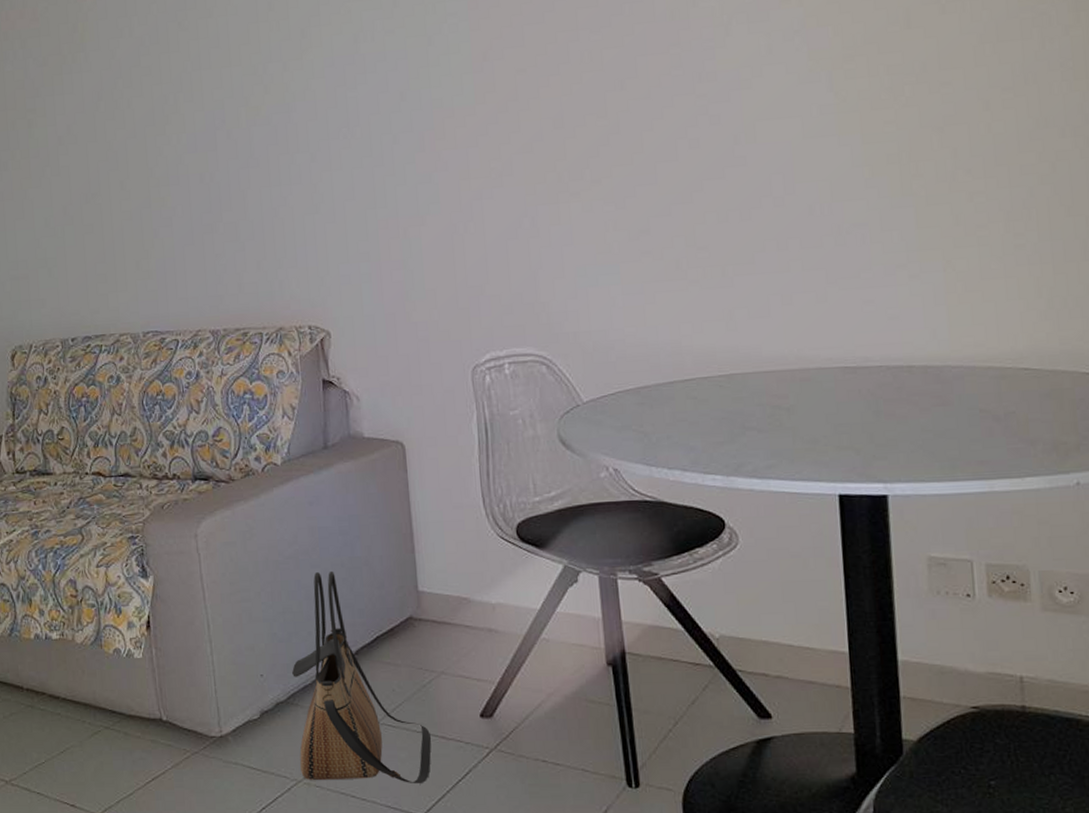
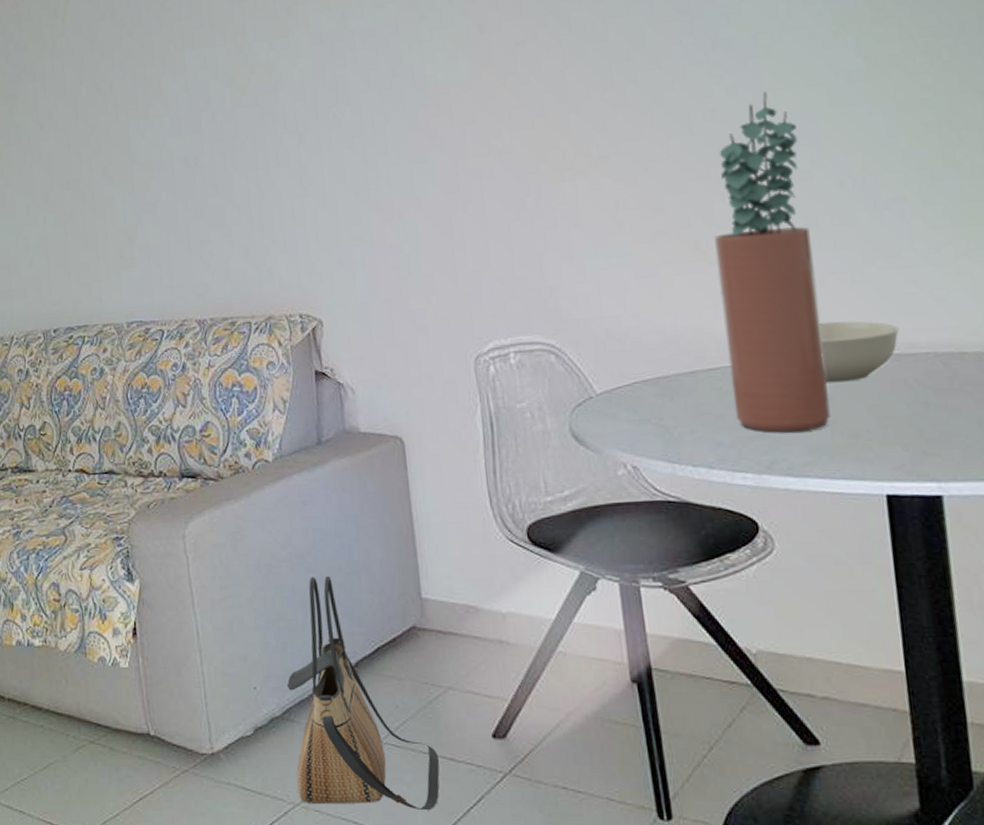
vase: none [694,122,793,438] -> present [714,92,831,433]
bowl: none [785,336,856,393] -> present [819,321,899,383]

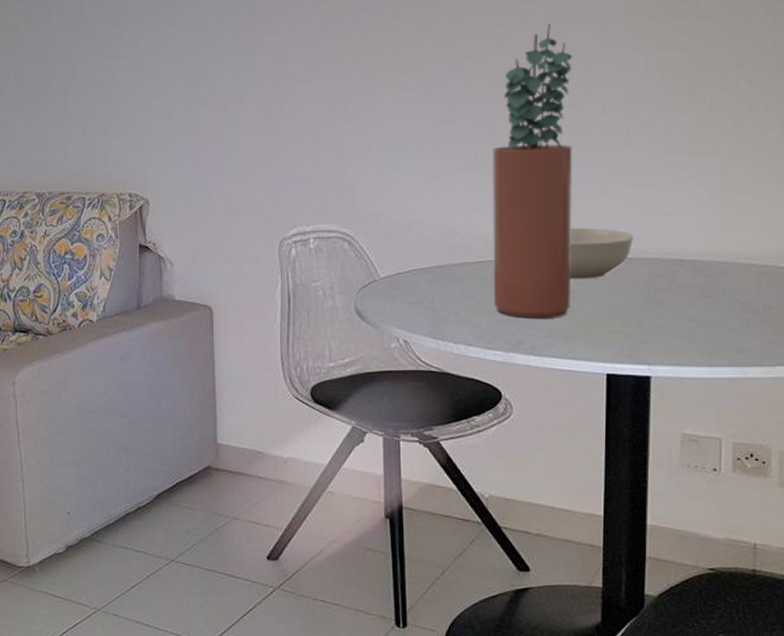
tote bag: present [287,575,439,811] -> none [97,421,221,617]

